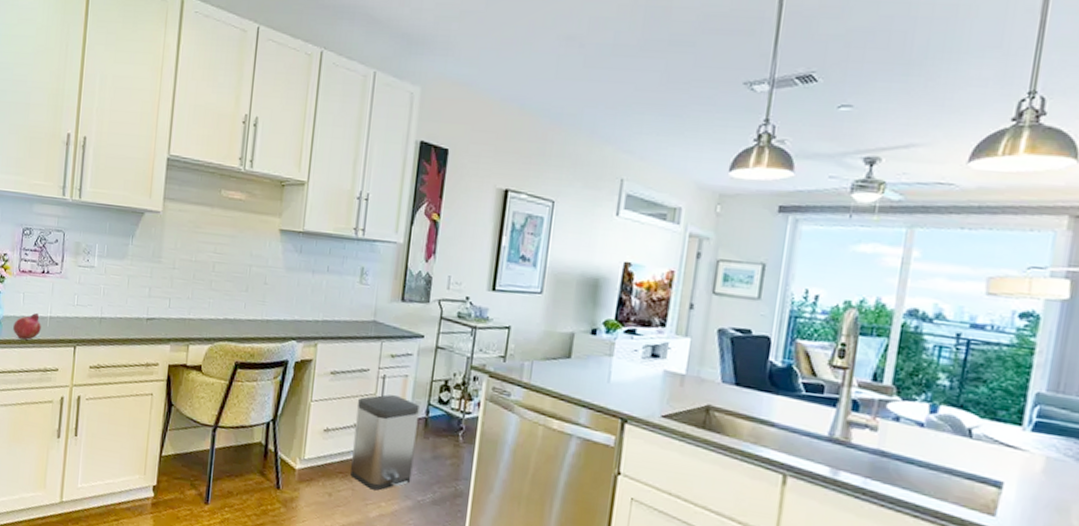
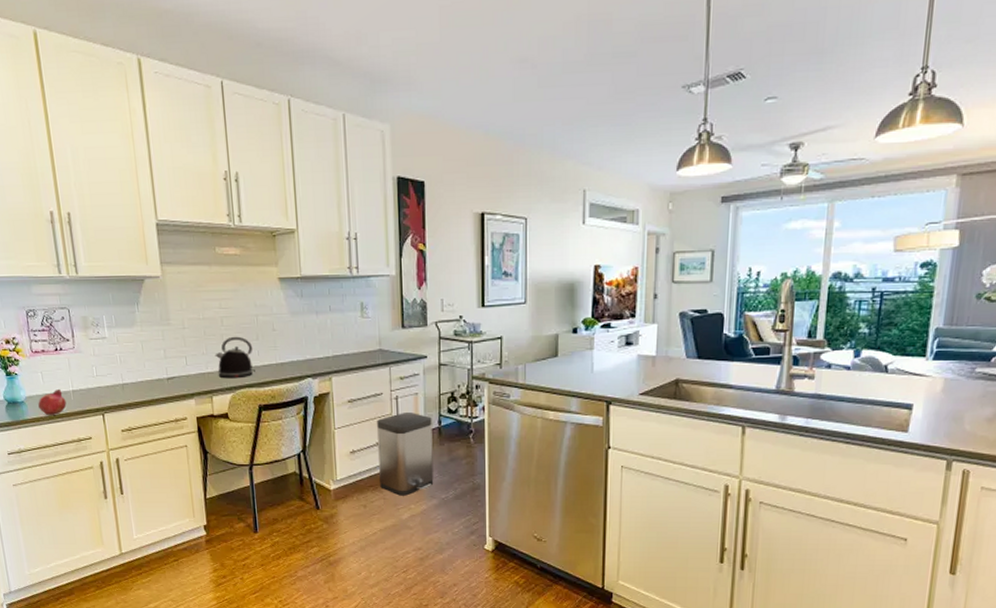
kettle: none [199,284,240,330] -> present [215,336,255,379]

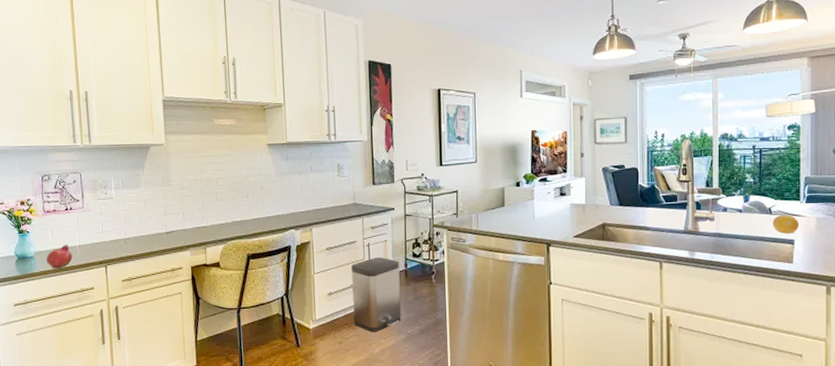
kettle: present [215,336,255,379] -> none [209,194,245,232]
fruit: none [887,374,922,397] -> present [772,215,800,234]

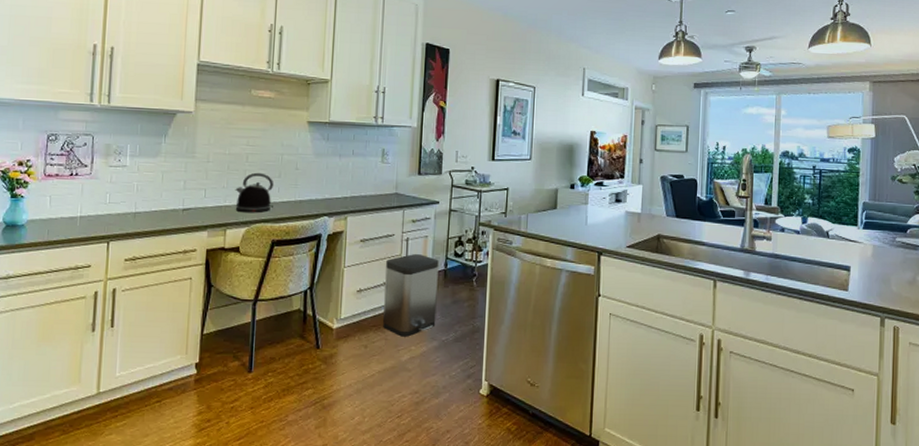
fruit: present [46,244,73,268] -> none [39,213,71,240]
kettle: none [209,194,245,232] -> present [235,172,273,213]
fruit: present [772,215,800,234] -> none [829,240,856,260]

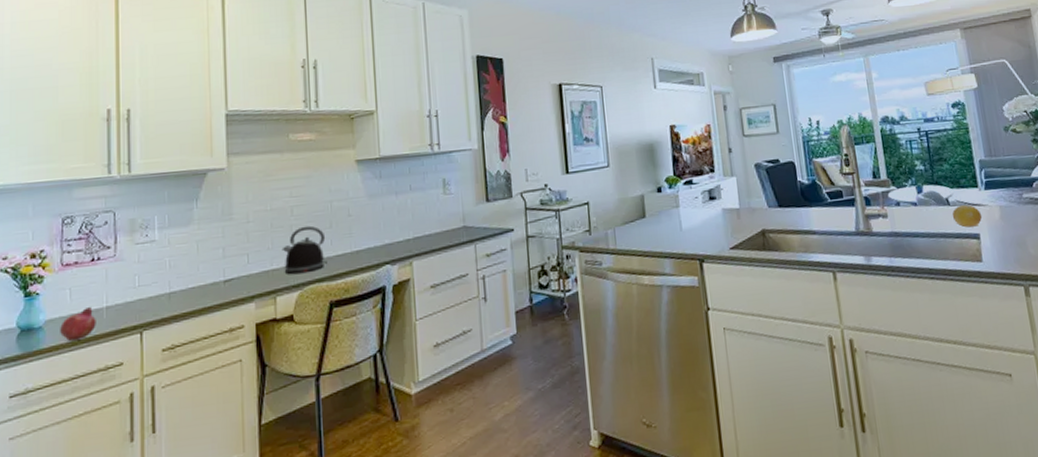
fruit: none [39,213,71,240] -> present [60,306,96,341]
pedal bin: present [383,254,439,337] -> none [463,292,528,392]
fruit: none [829,240,856,260] -> present [952,205,983,228]

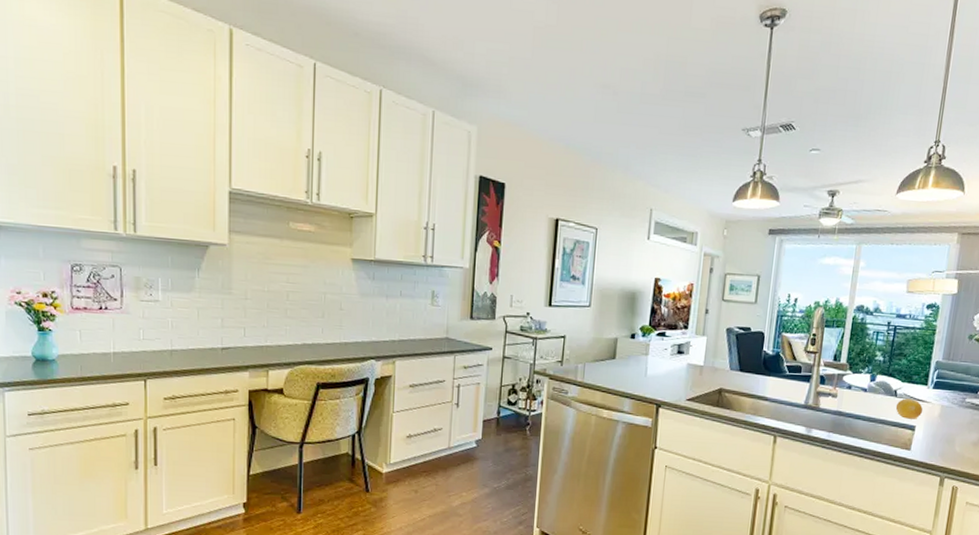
fruit: present [60,306,96,341] -> none [72,349,104,377]
kettle: present [281,225,327,275] -> none [276,311,317,355]

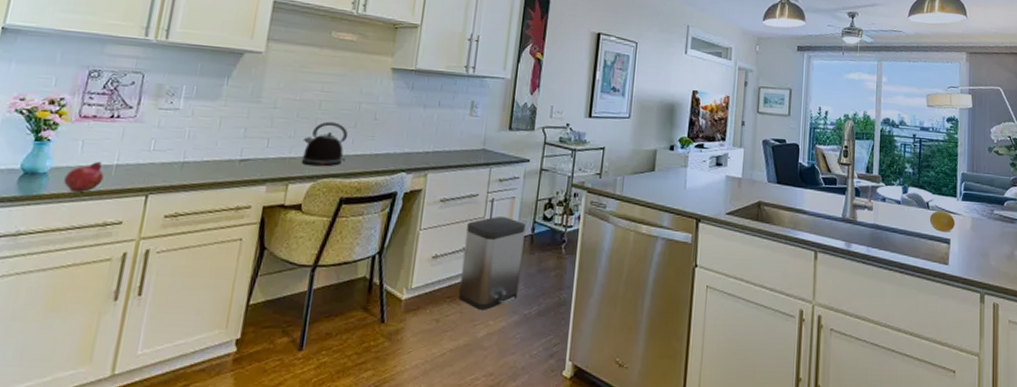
fruit: none [72,349,104,377] -> present [64,161,104,192]
kettle: none [276,311,317,355] -> present [301,121,348,167]
pedal bin: none [434,401,491,483] -> present [459,217,526,310]

